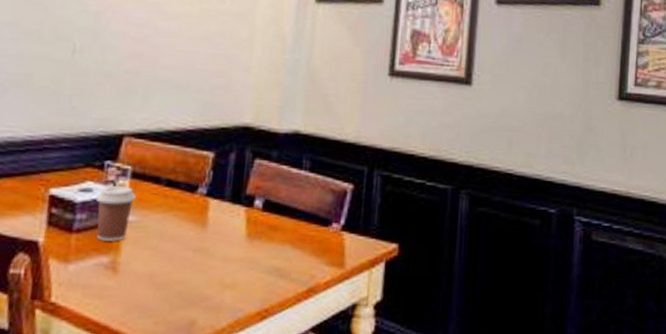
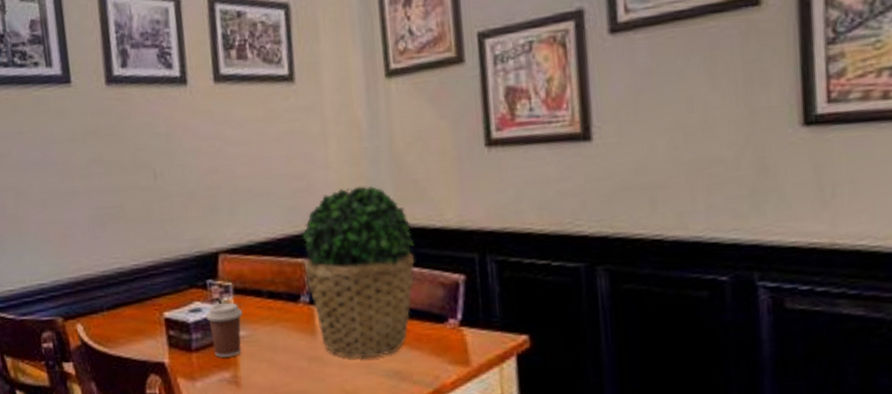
potted plant: none [207,92,315,254] -> present [302,186,415,358]

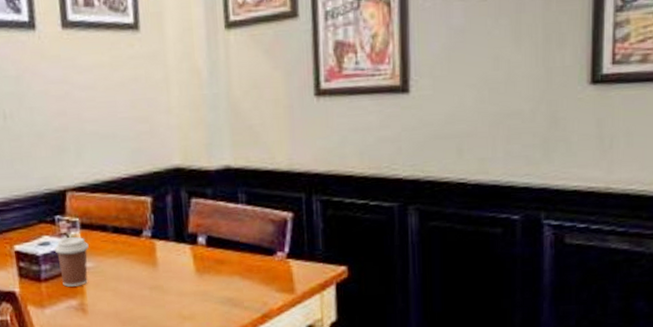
potted plant: present [302,186,415,358] -> none [145,130,249,287]

